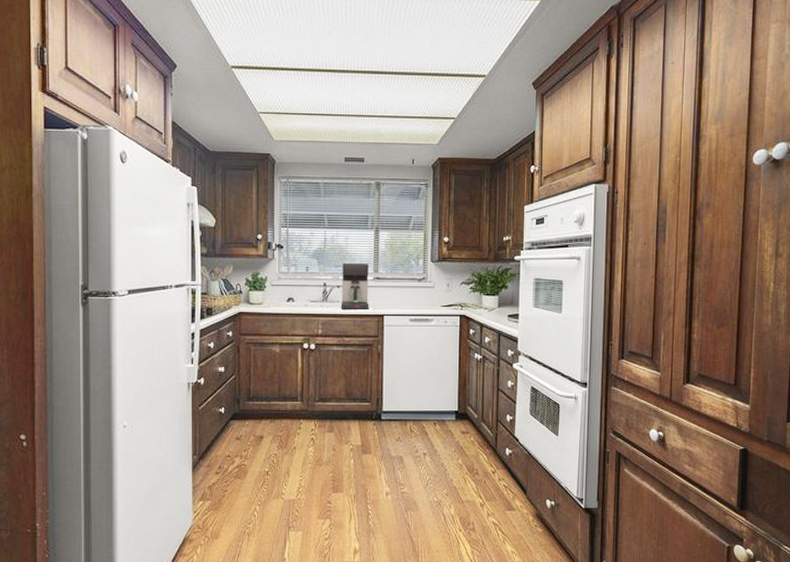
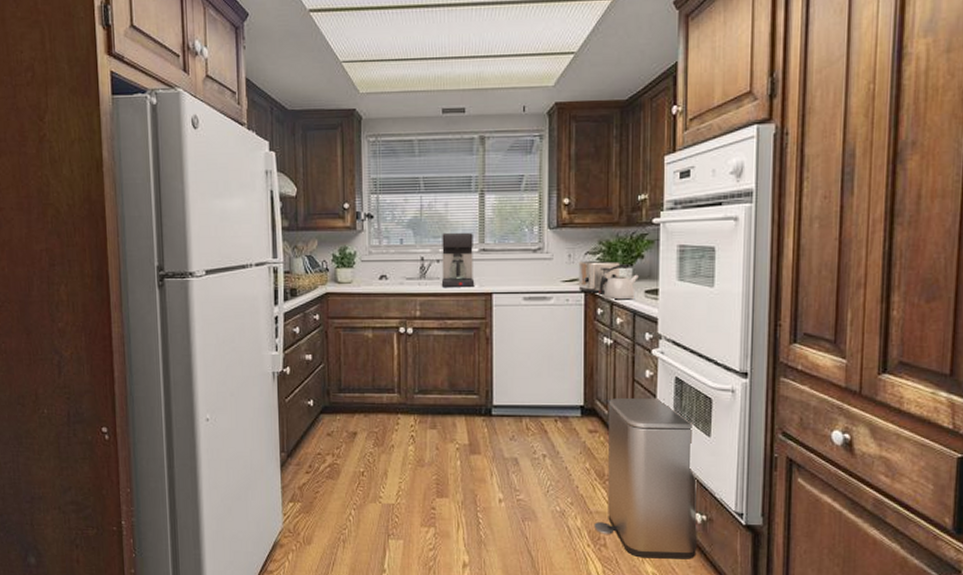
toaster: none [455,289,488,316] -> present [578,260,620,293]
pedal bin: none [464,405,547,539] -> present [594,398,697,559]
kettle: none [471,293,503,323] -> present [599,264,639,300]

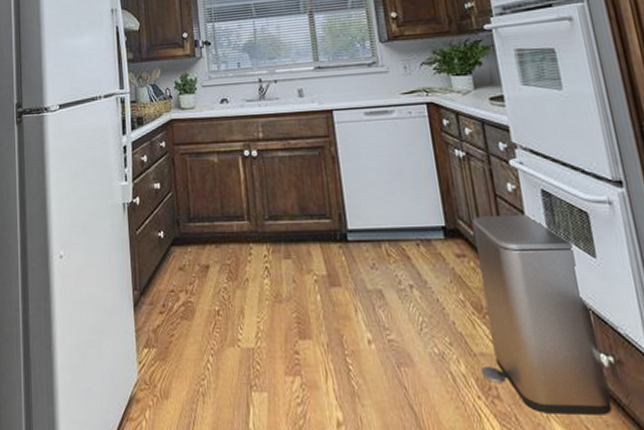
coffee maker: present [441,232,475,287] -> none [277,51,314,107]
toaster: present [578,260,620,293] -> none [415,69,460,104]
kettle: present [599,264,639,300] -> none [440,72,480,110]

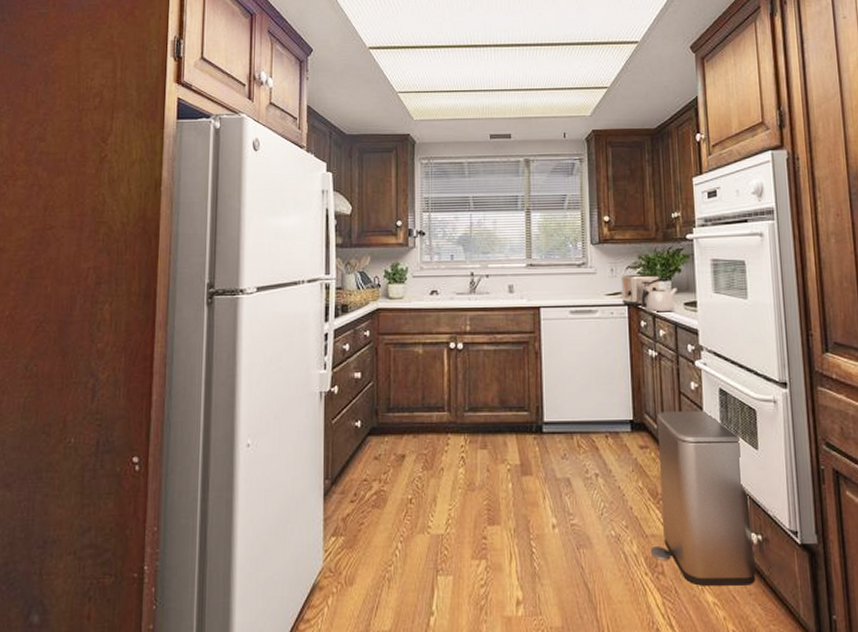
toaster: none [415,69,460,104] -> present [621,274,660,306]
kettle: none [440,72,480,110] -> present [641,278,678,313]

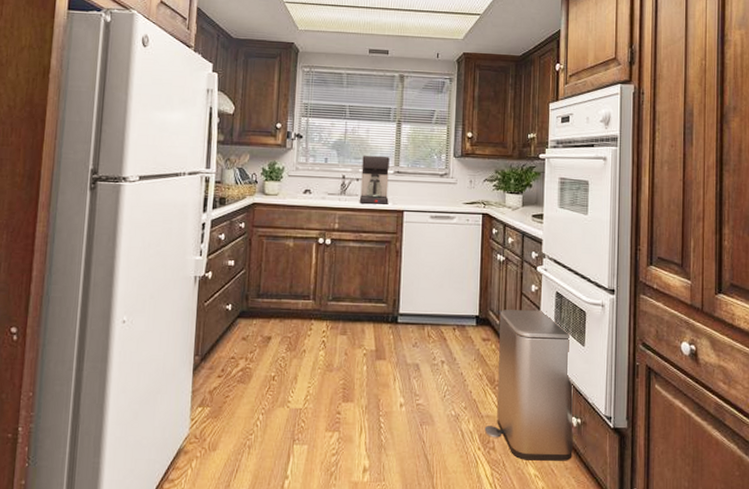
coffee maker: none [490,248,523,302] -> present [359,155,390,204]
toaster: present [621,274,660,306] -> none [477,186,512,215]
kettle: present [641,278,678,313] -> none [494,191,527,223]

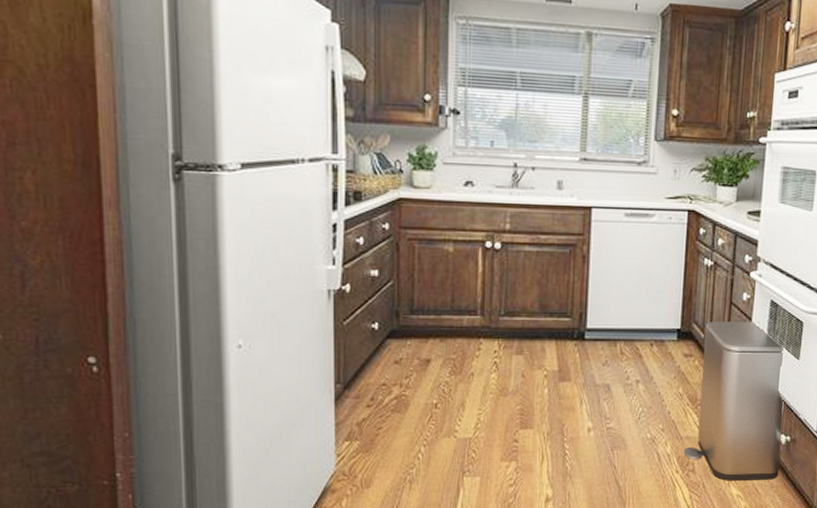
coffee maker: present [359,155,390,204] -> none [535,137,574,200]

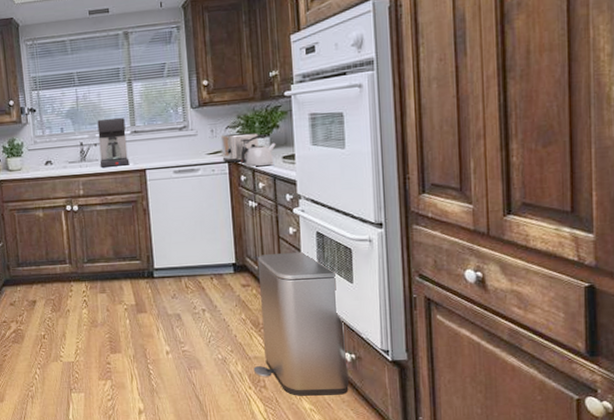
coffee maker: none [535,137,574,200] -> present [97,117,130,167]
toaster: none [682,177,725,212] -> present [220,132,258,163]
kettle: none [702,183,743,221] -> present [240,134,276,168]

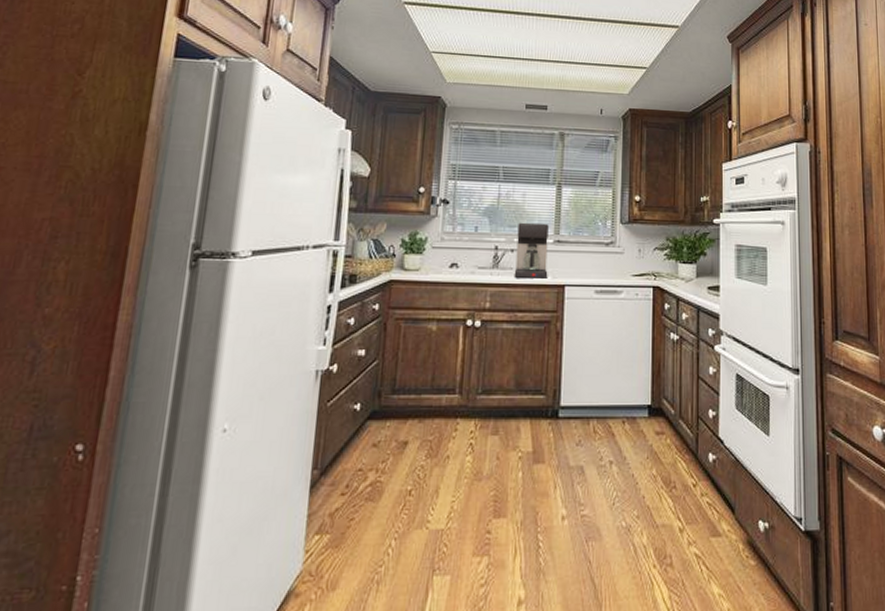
toaster: present [220,132,258,163] -> none [647,255,685,288]
kettle: present [240,134,276,168] -> none [666,261,702,296]
pedal bin: present [253,252,349,396] -> none [660,397,761,577]

